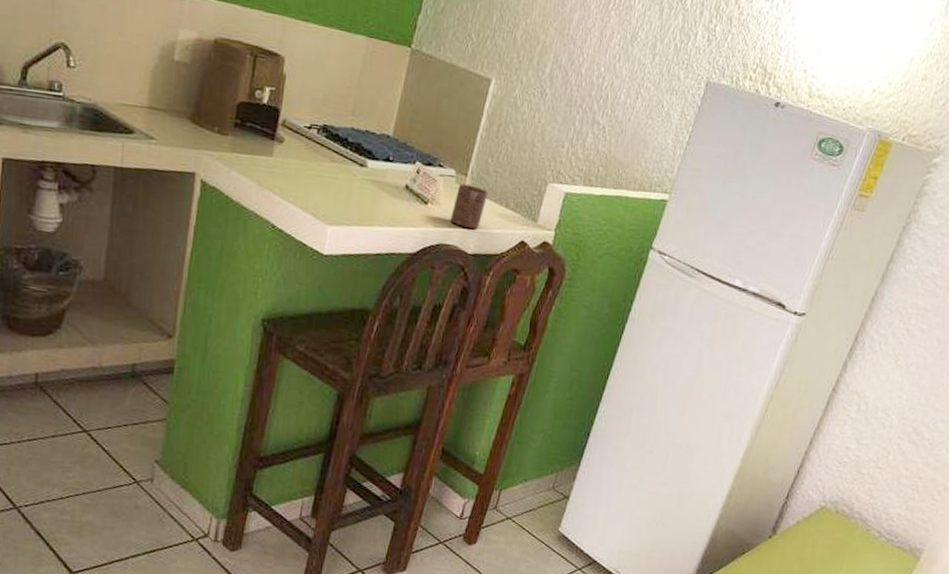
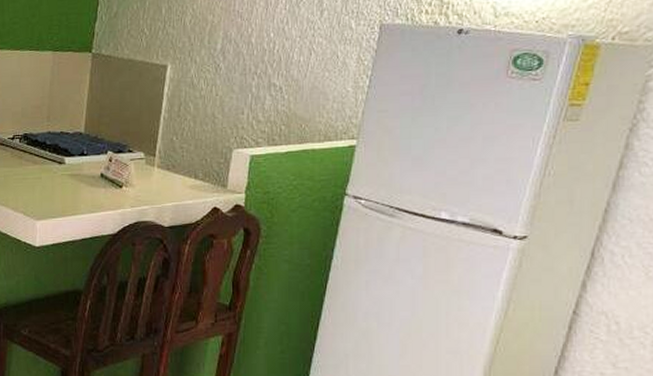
cup: present [450,183,488,230] -> none [145,163,176,204]

